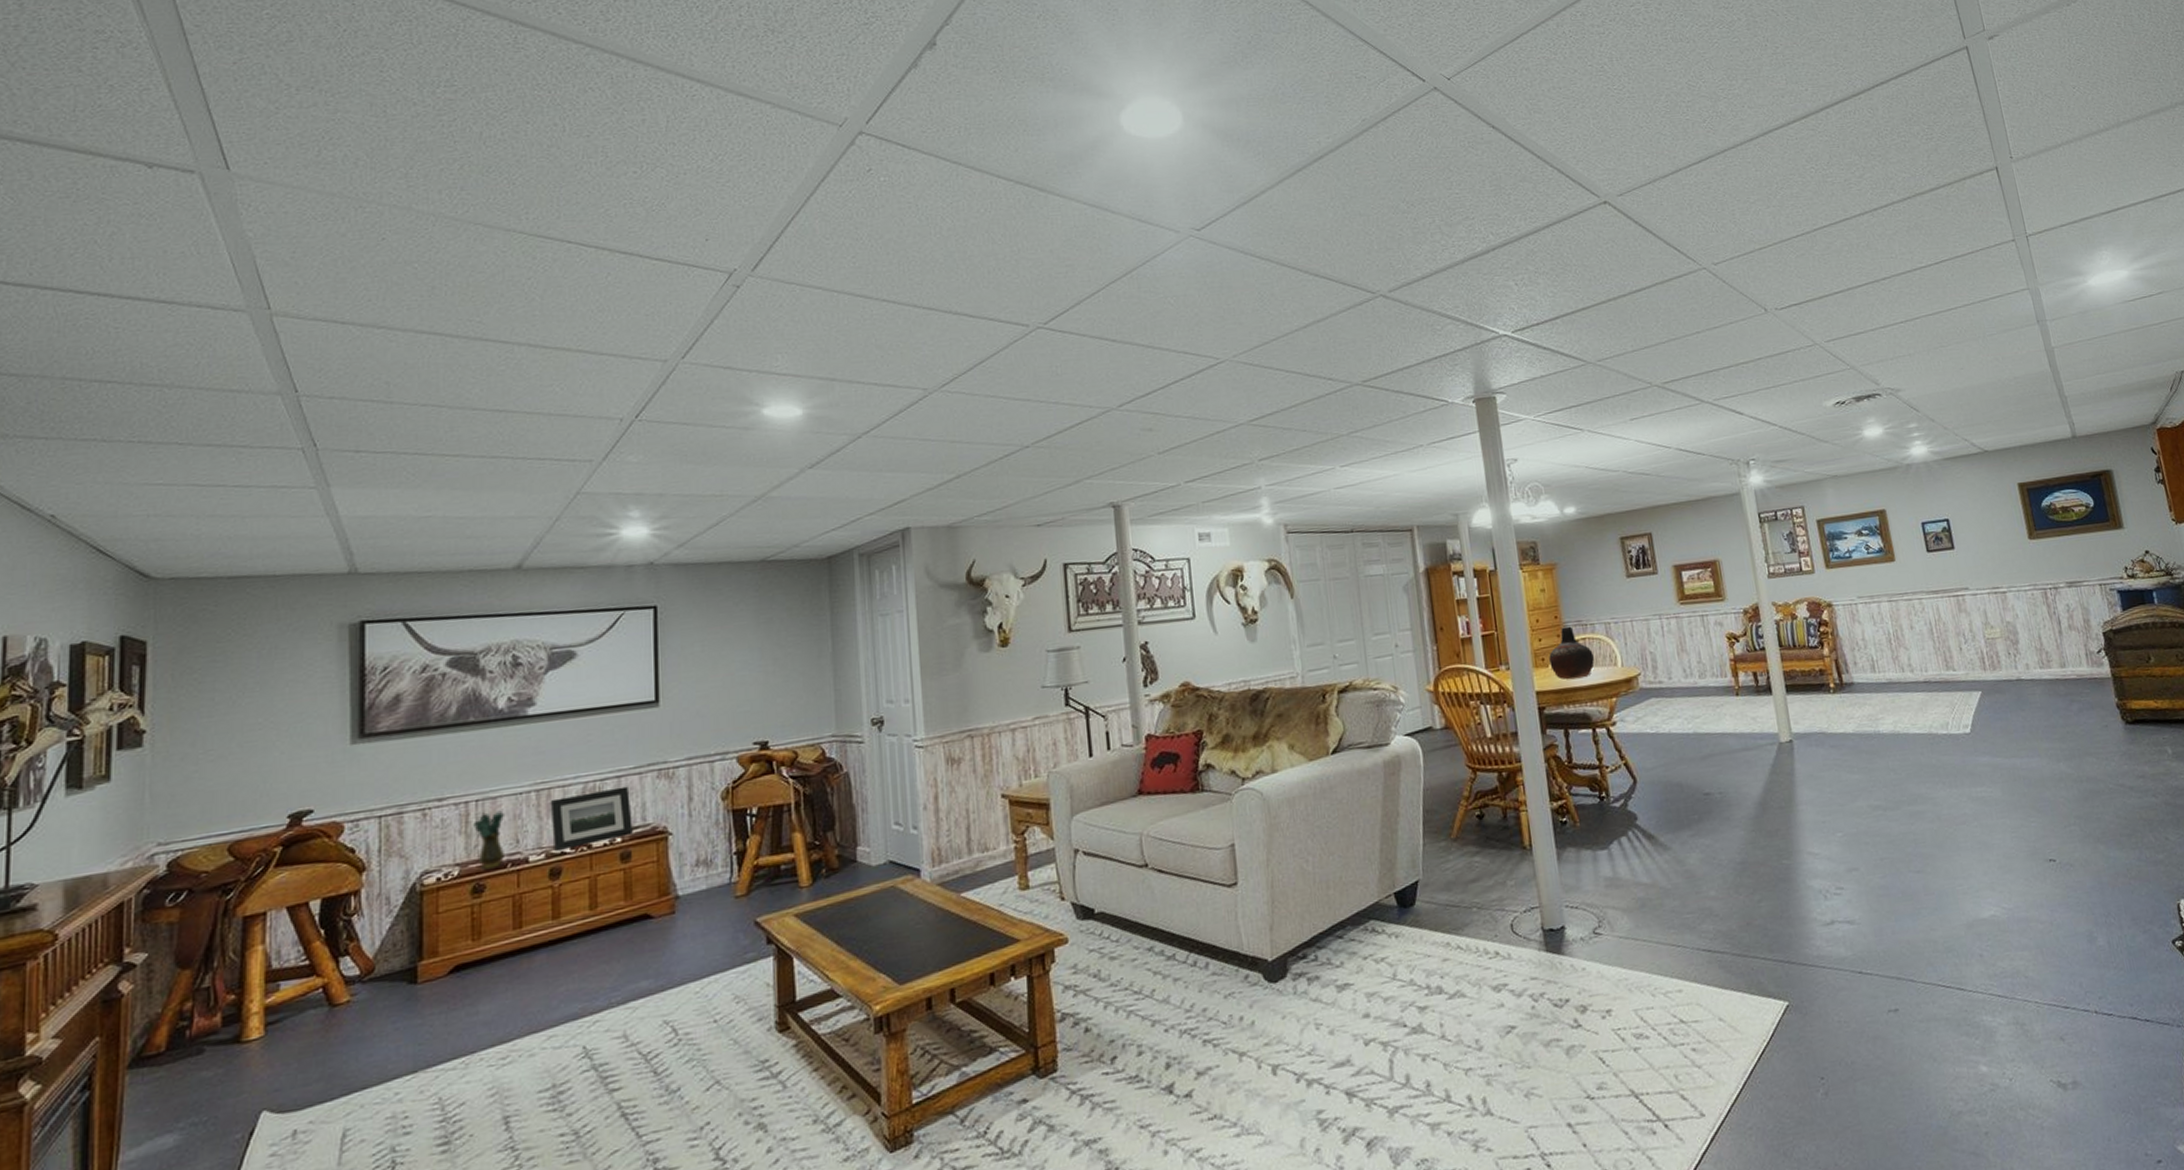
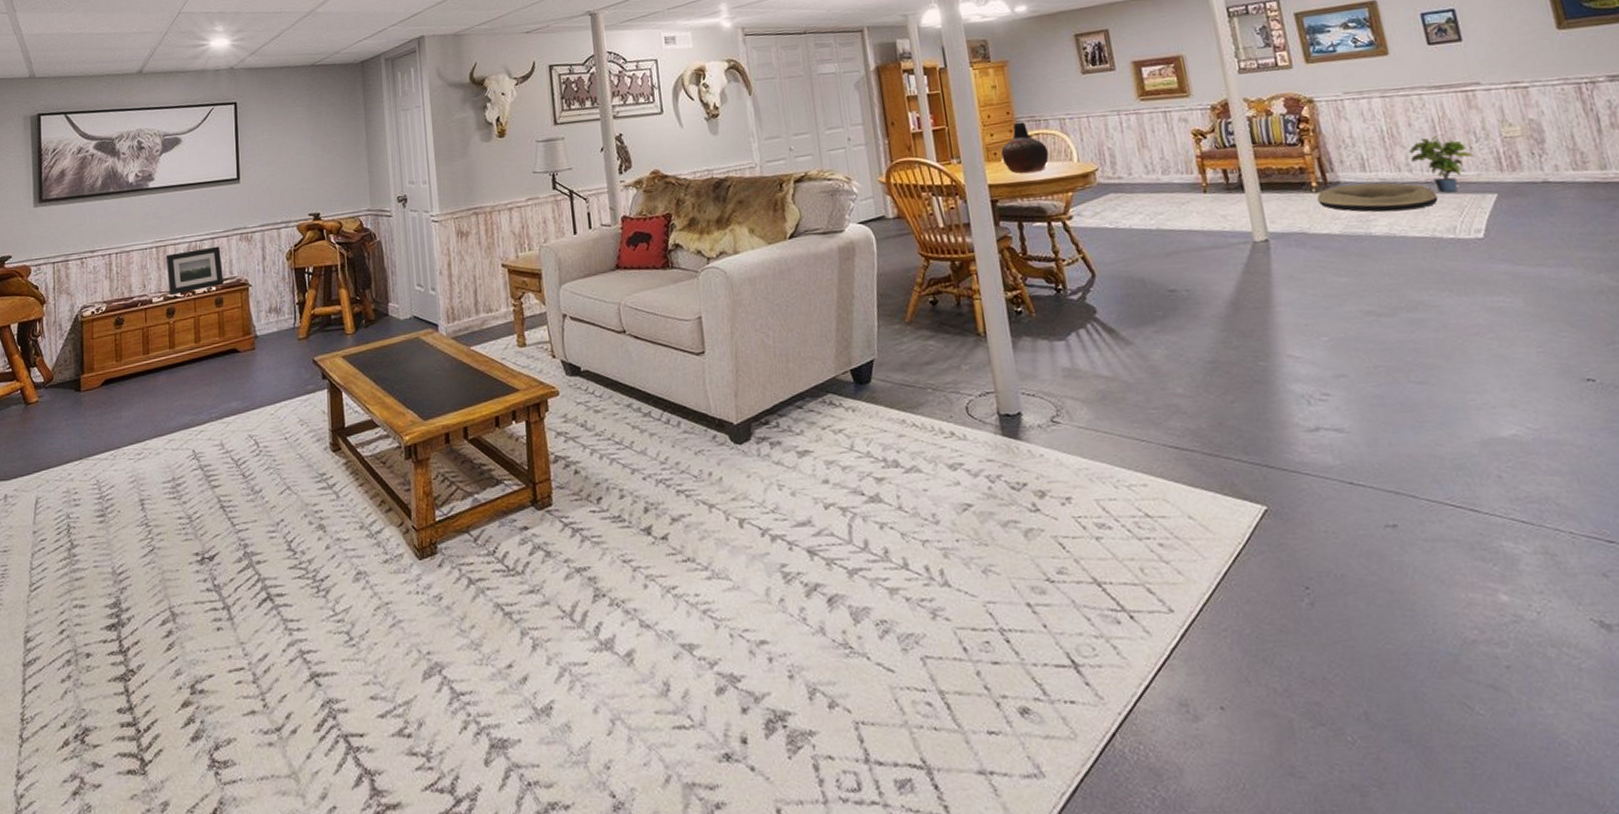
vase: present [474,810,506,870] -> none [115,261,136,307]
dog bed: none [1834,682,1935,711] -> present [1317,182,1439,212]
potted plant: none [1911,638,1963,691] -> present [1409,136,1474,193]

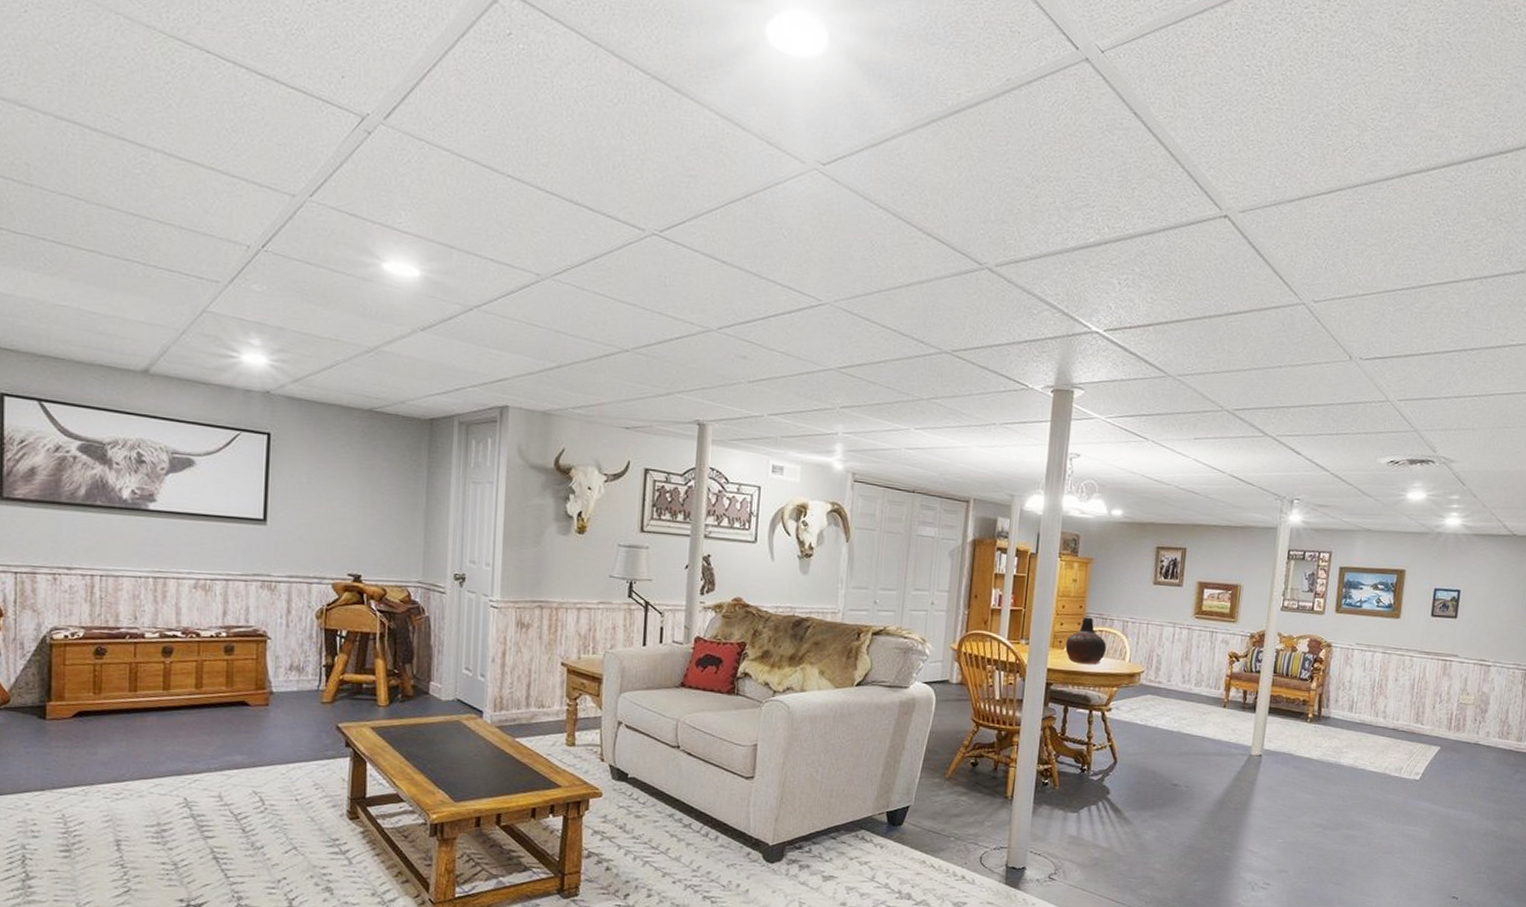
picture frame: present [165,246,224,295] -> none [165,588,237,634]
dog bed: present [1317,182,1439,212] -> none [1309,720,1398,749]
potted plant: present [1409,136,1474,193] -> none [1388,692,1434,740]

